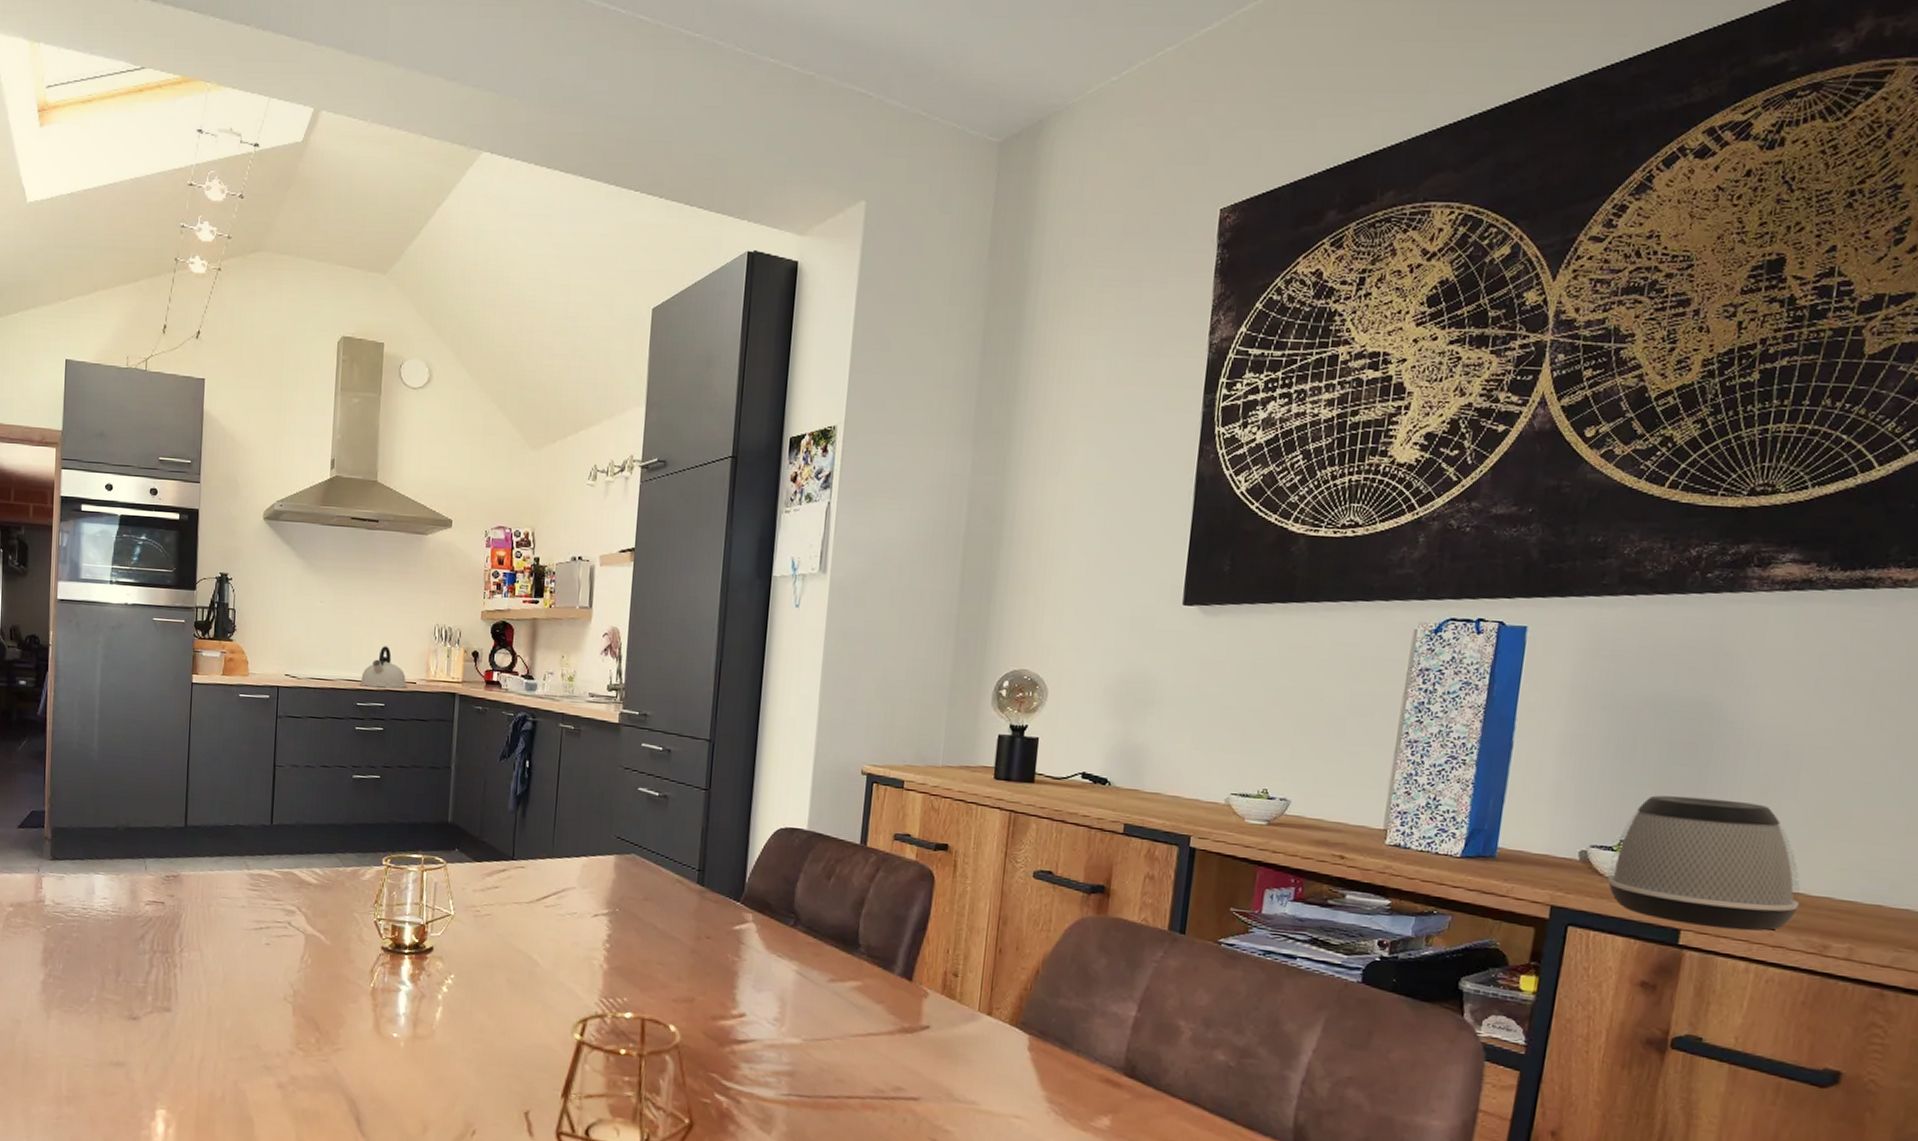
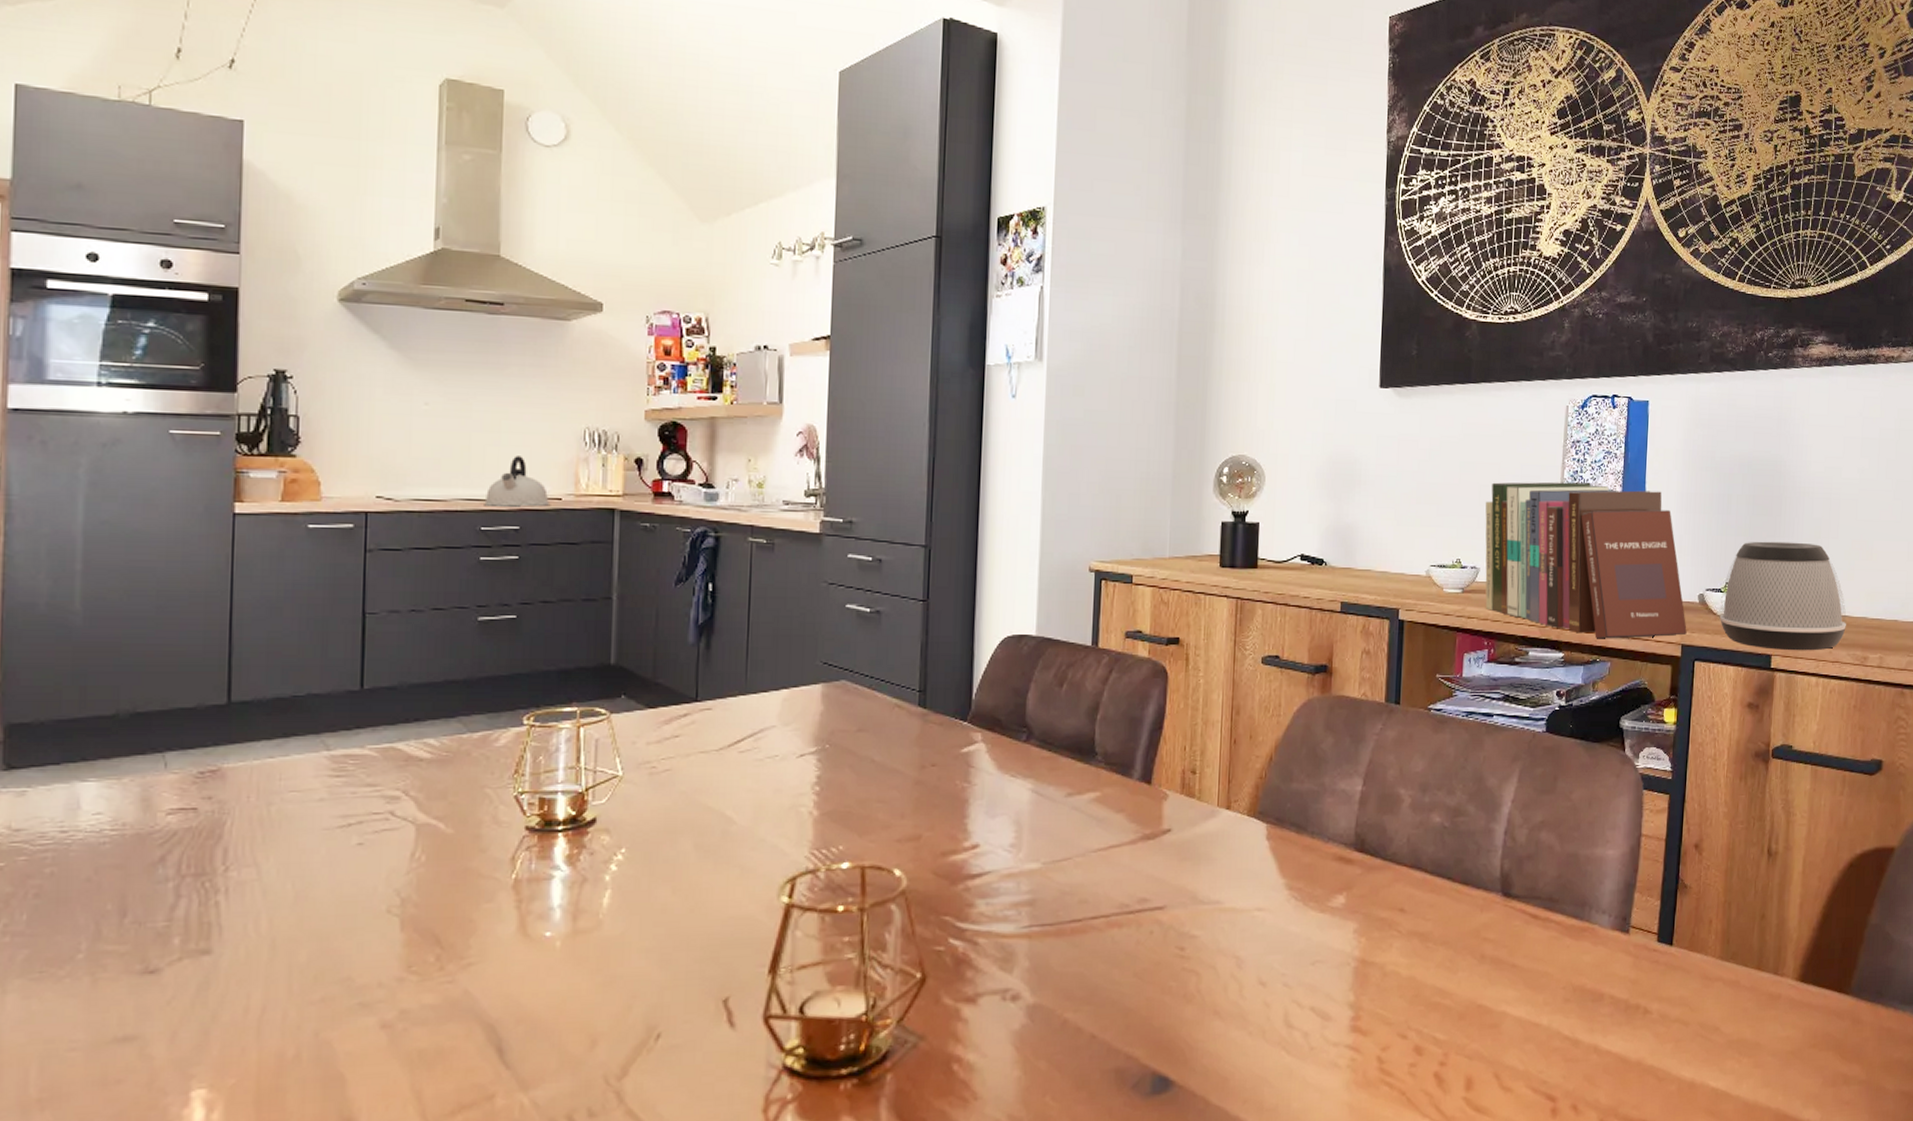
books: none [1295,710,1560,896] -> present [1485,482,1687,639]

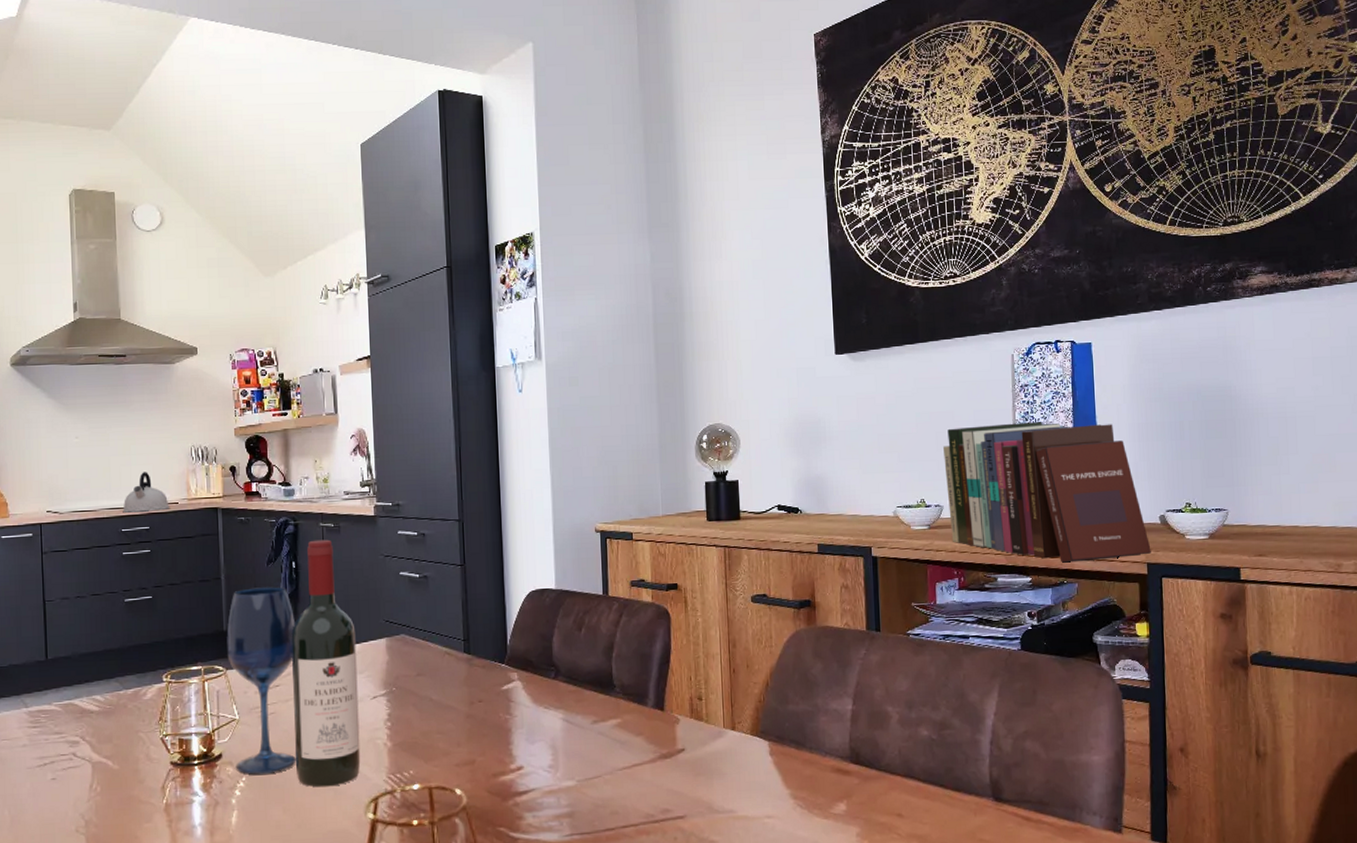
wineglass: none [613,612,706,845] -> present [226,586,296,775]
wine bottle: none [692,558,784,863] -> present [291,539,361,788]
speaker: present [1719,541,1847,651] -> none [1182,460,1315,563]

